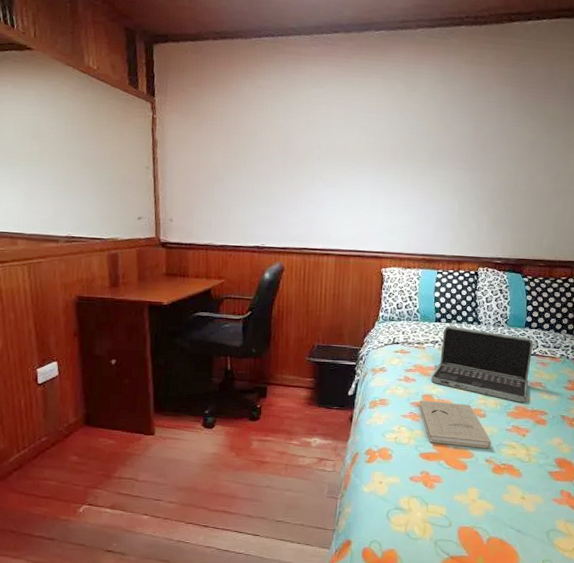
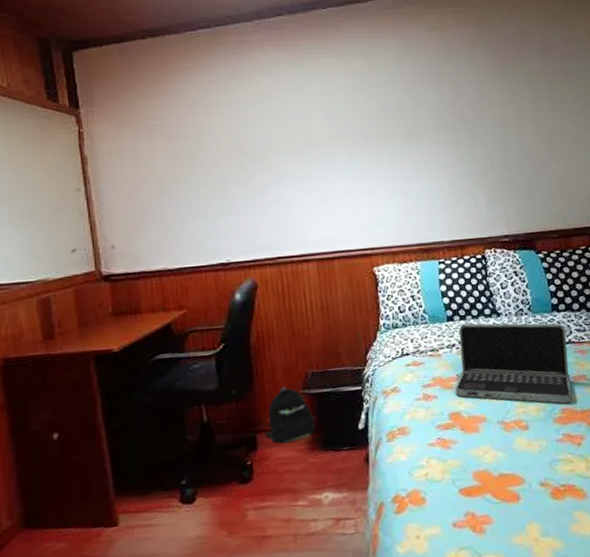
backpack: none [274,352,315,396] -> present [264,386,316,444]
book: present [419,399,492,449] -> none [446,416,544,474]

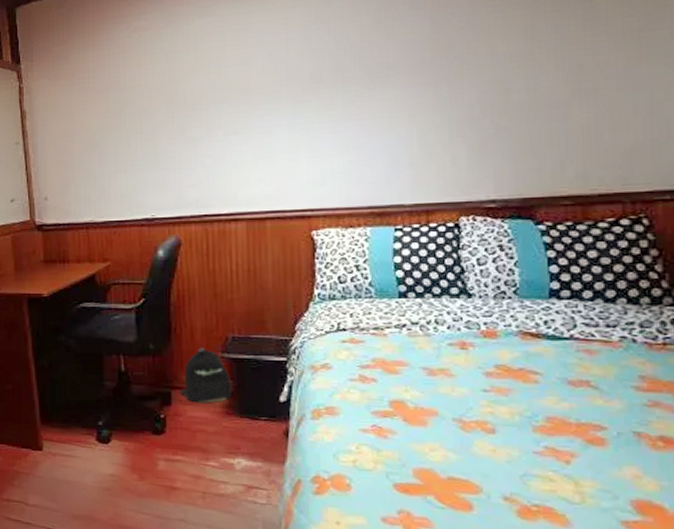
laptop: present [455,323,573,404] -> none [401,302,568,412]

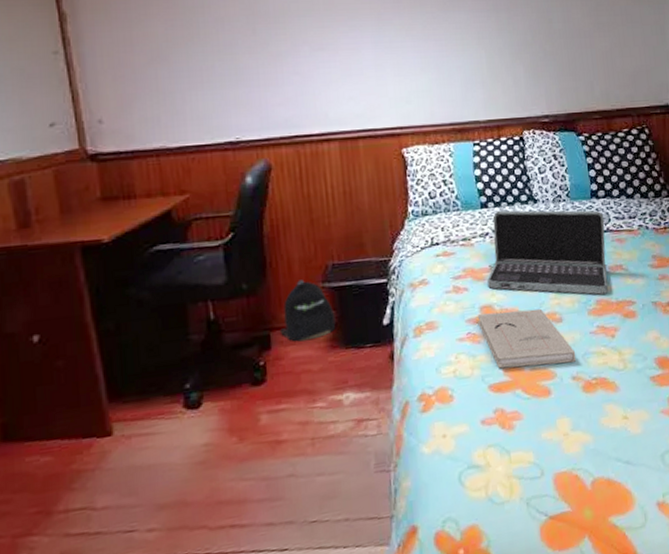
book: none [385,407,512,481] -> present [477,308,576,369]
laptop: none [401,302,568,412] -> present [487,210,608,295]

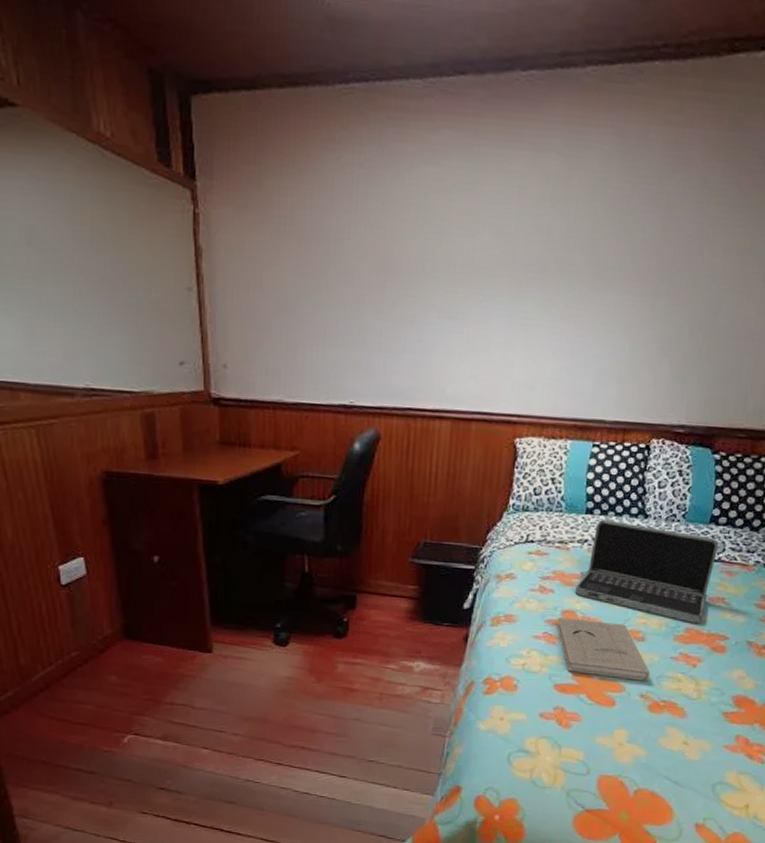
backpack: present [279,279,336,342] -> none [365,551,419,608]

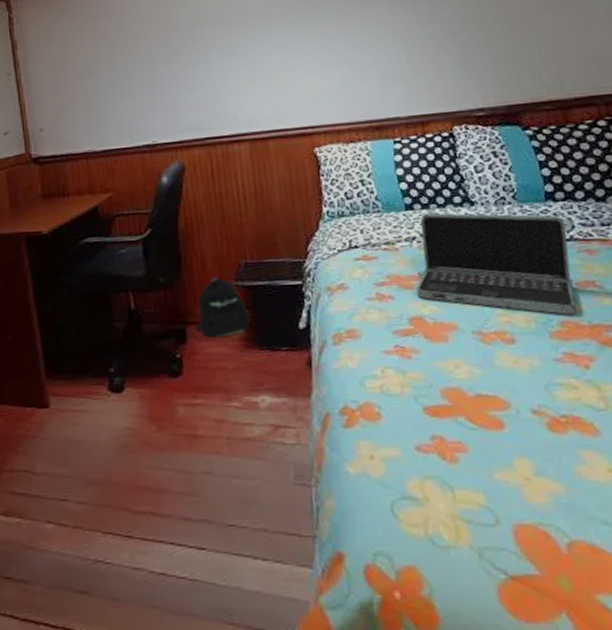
backpack: none [365,551,419,608] -> present [194,277,250,338]
book: present [556,616,651,681] -> none [406,325,537,393]

